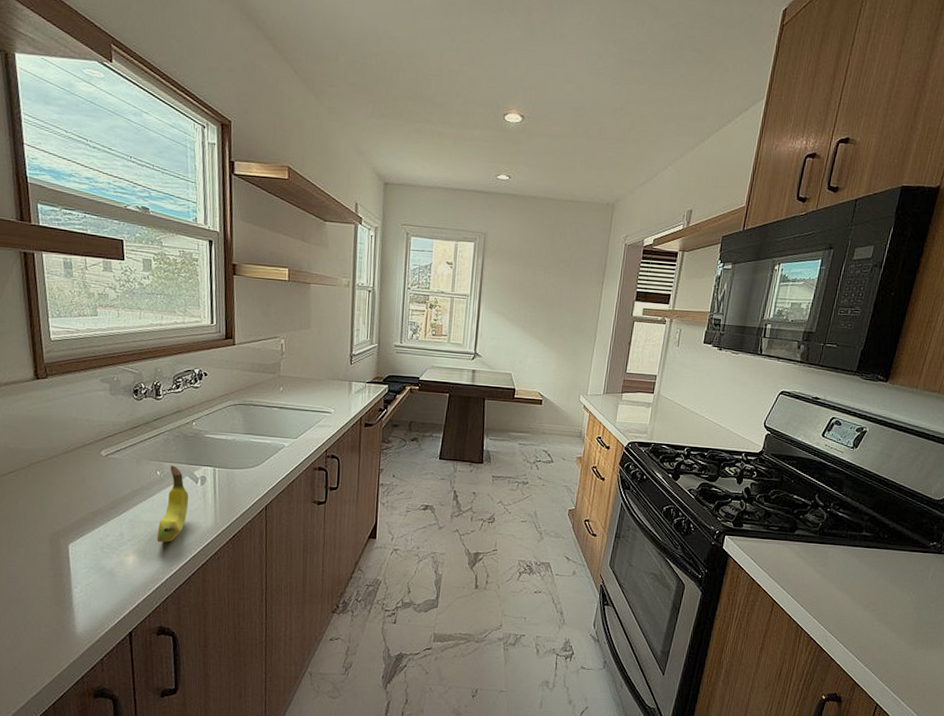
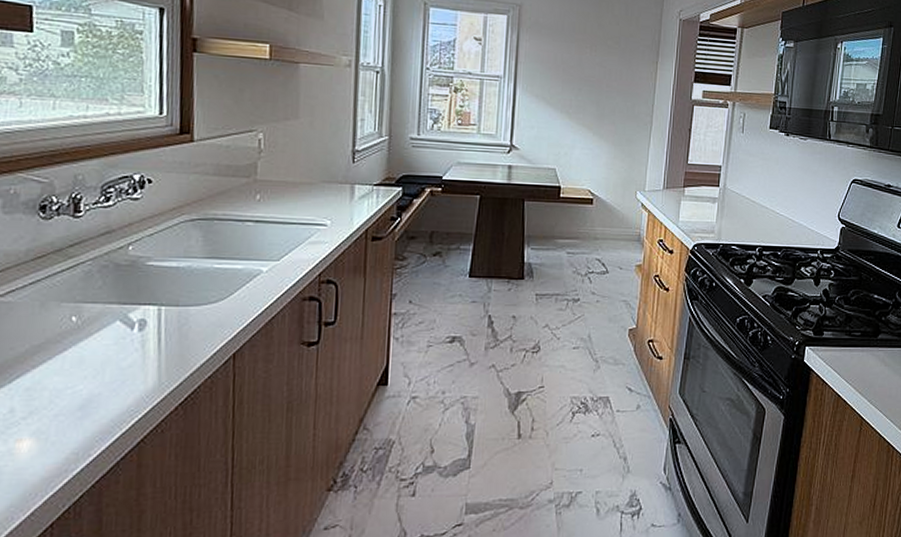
fruit: present [157,465,188,543] -> none [67,307,119,418]

